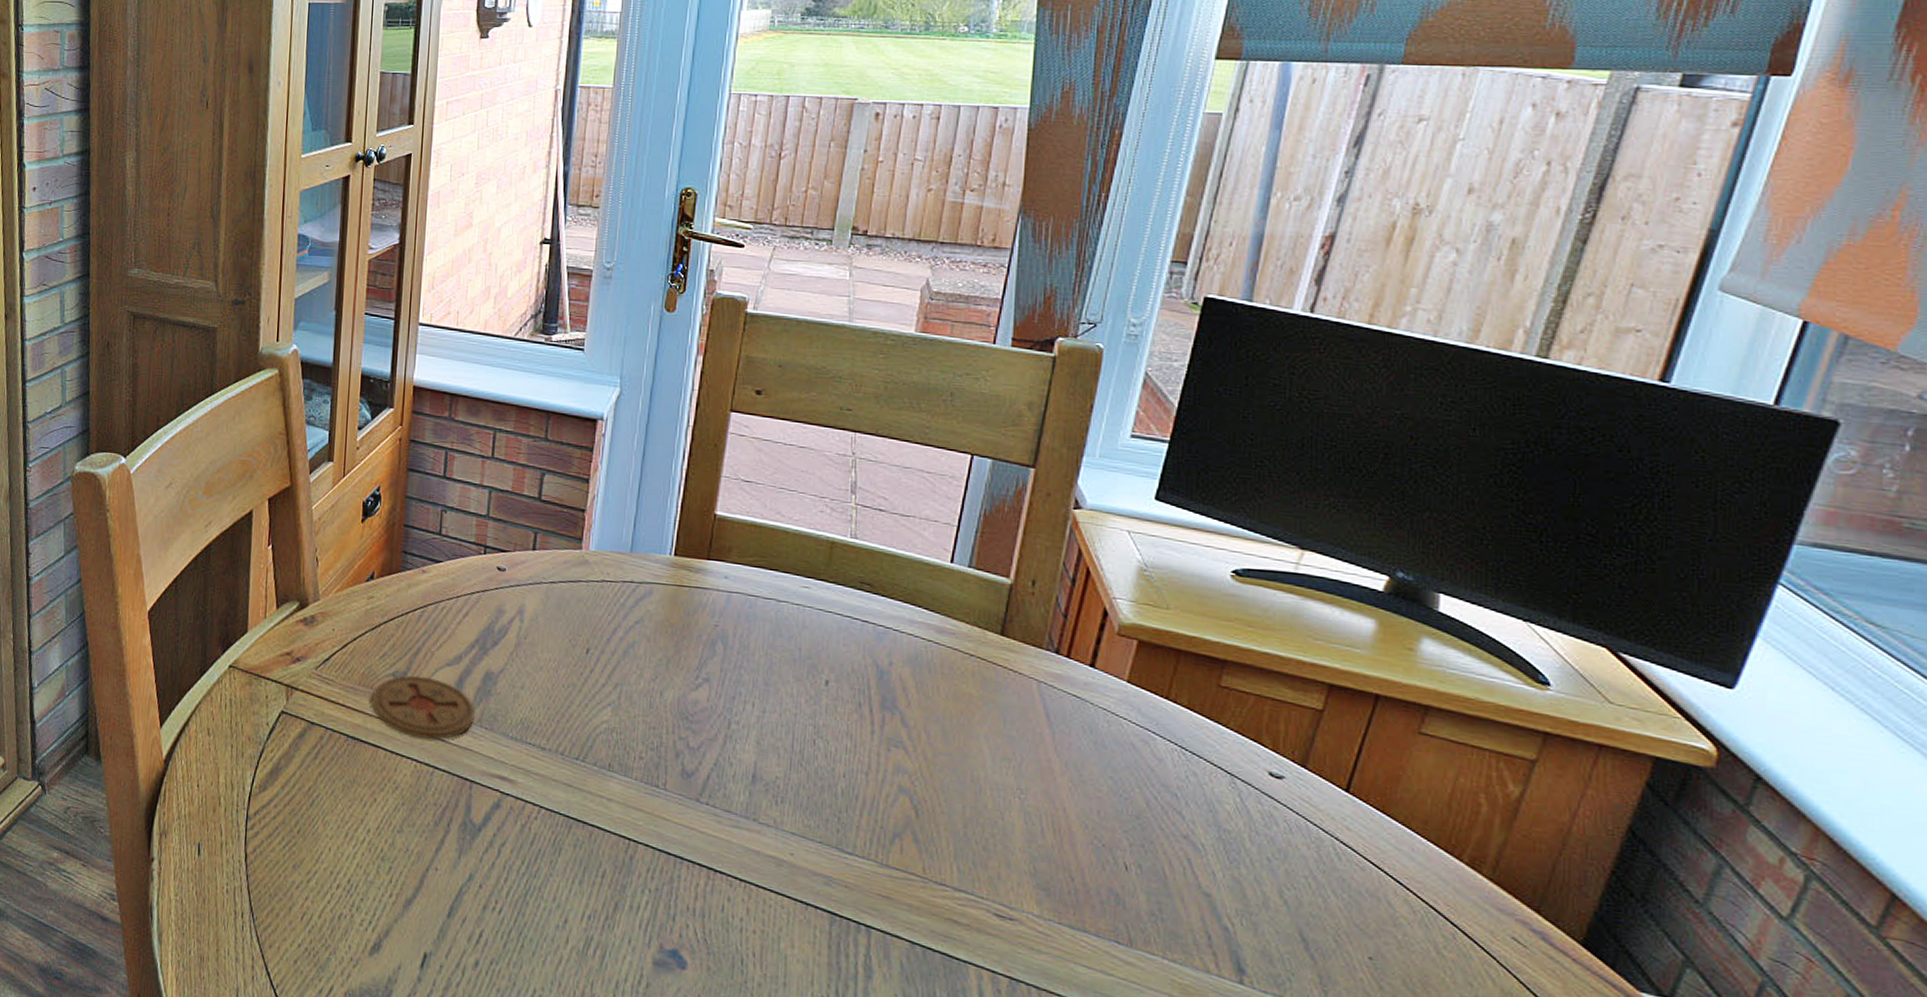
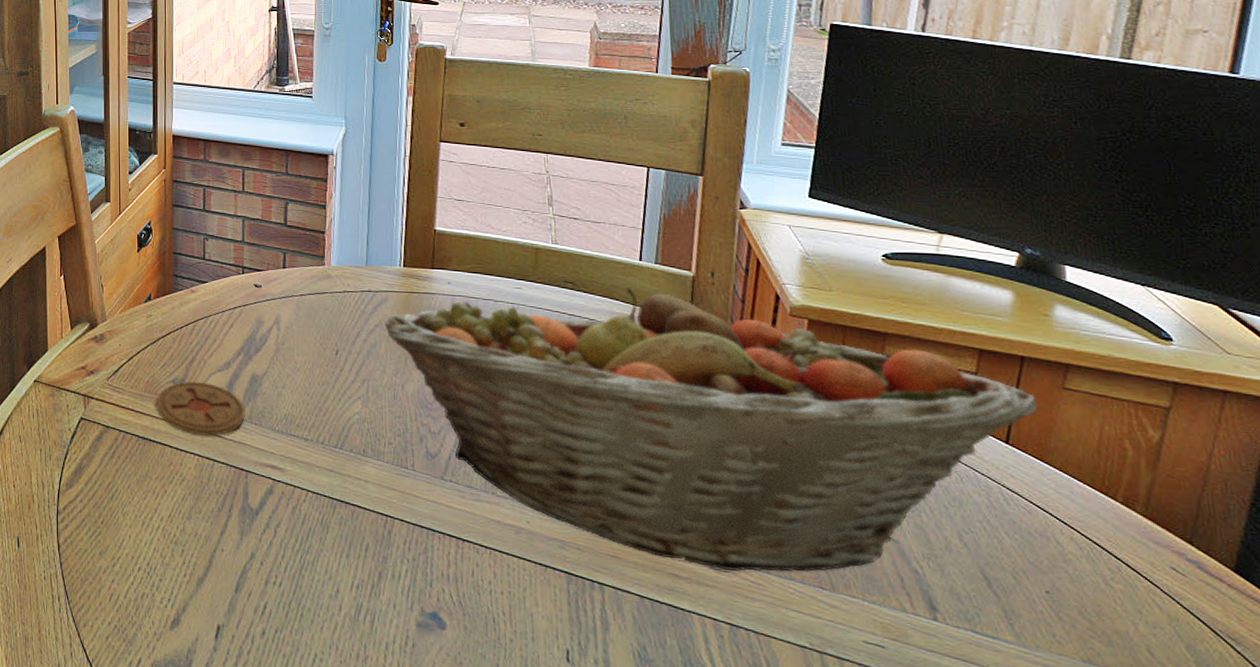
fruit basket: none [646,593,1388,924] -> present [384,288,1038,572]

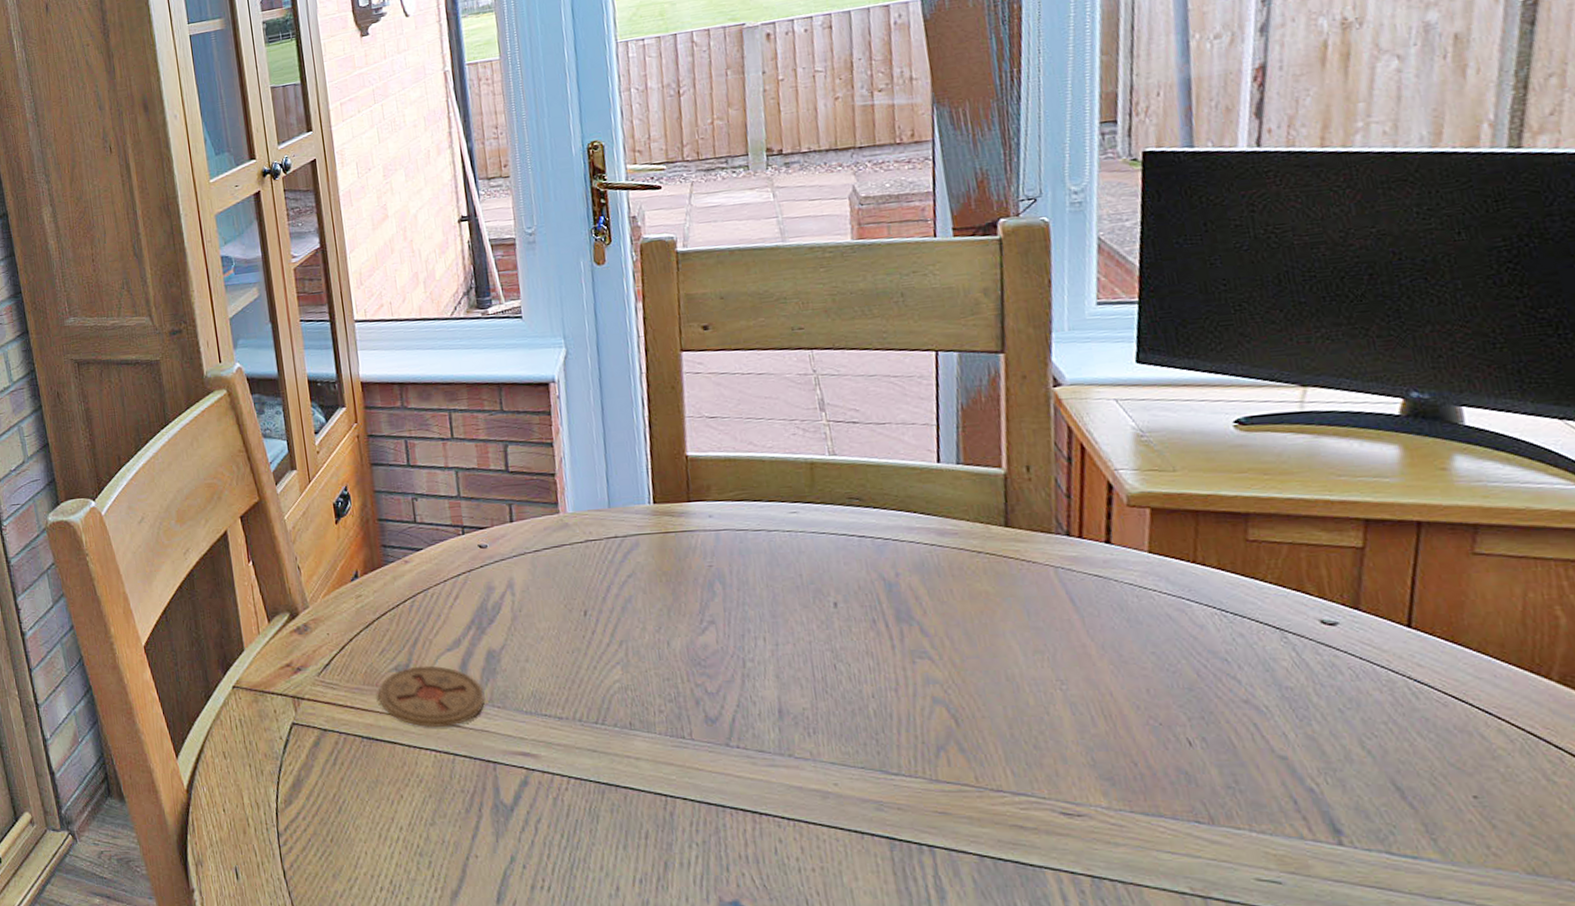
fruit basket: present [384,288,1038,572] -> none [638,496,1444,814]

